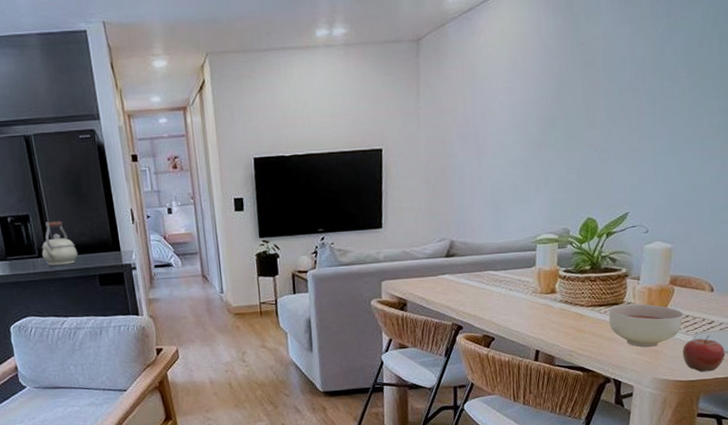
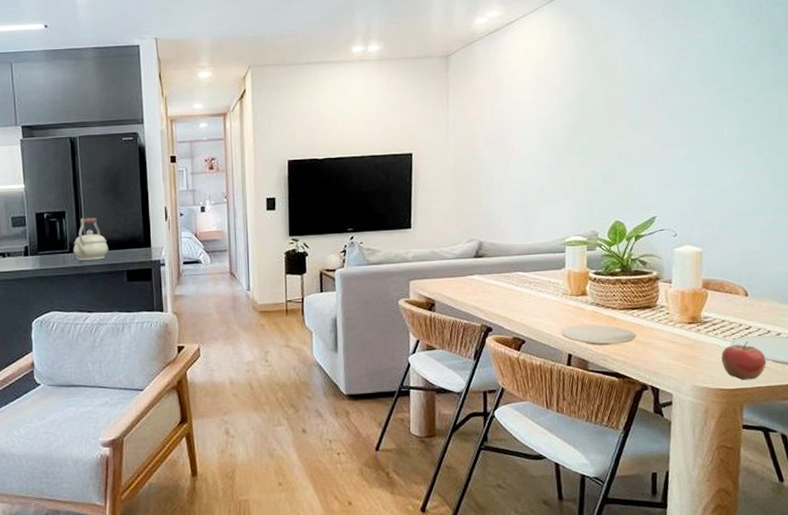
plate: none [528,321,602,342] -> present [560,324,636,346]
bowl: present [608,303,684,347] -> none [641,307,720,353]

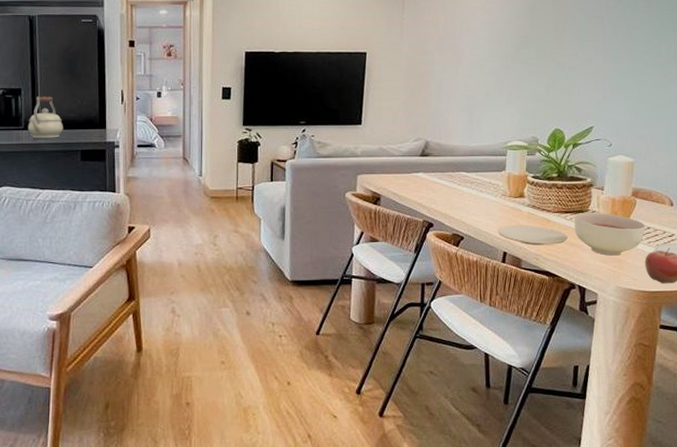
bowl: none [641,307,720,353] -> present [574,212,646,256]

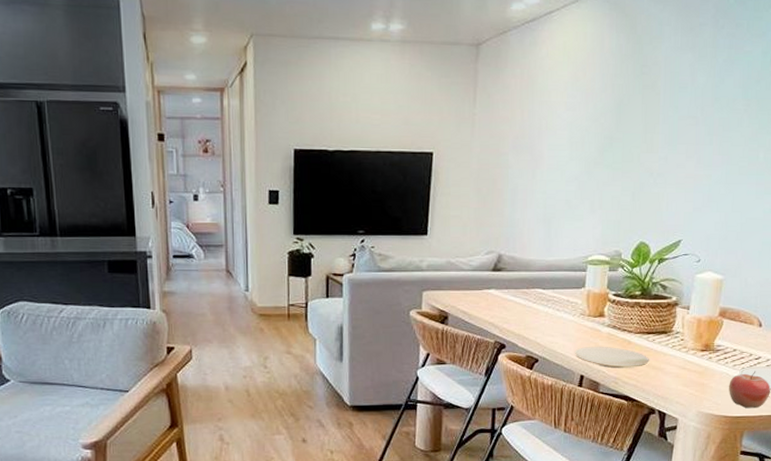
kettle: present [28,96,64,138] -> none [43,198,87,247]
bowl: present [574,212,646,256] -> none [656,333,732,379]

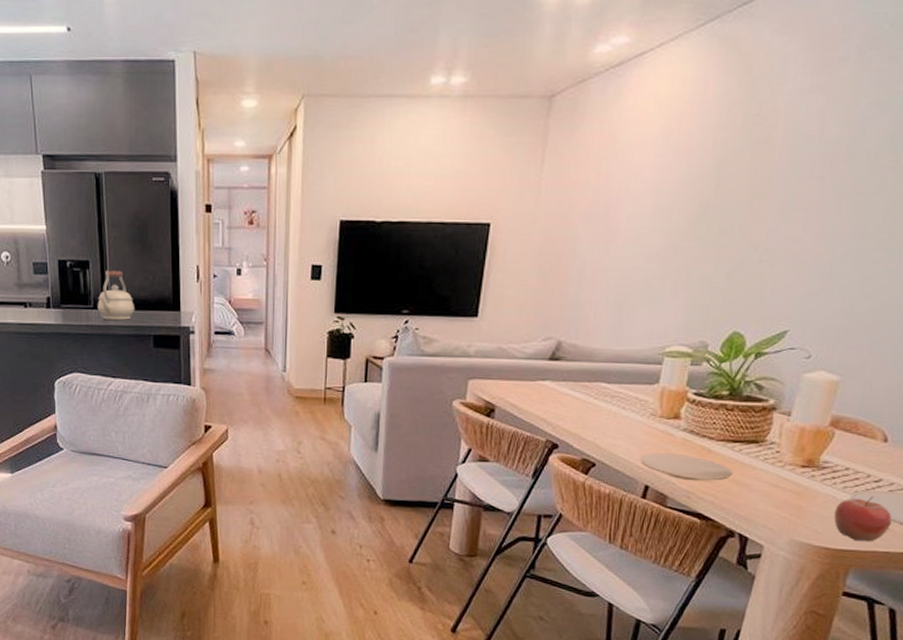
kettle: none [43,198,87,247] -> present [97,270,135,320]

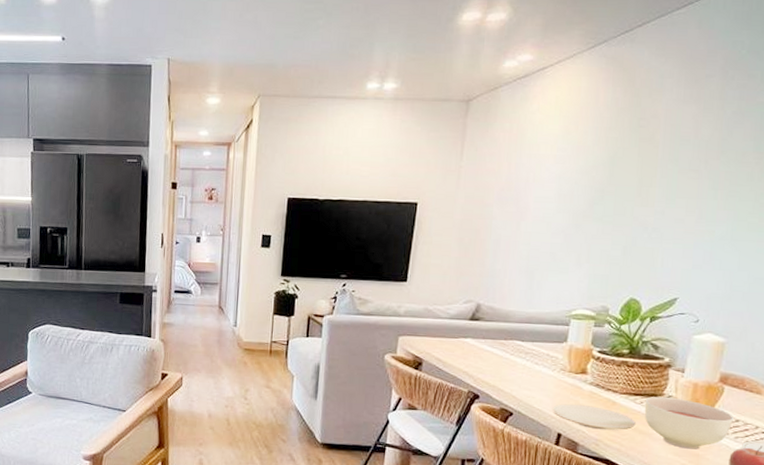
kettle: present [97,270,135,320] -> none [71,236,105,279]
bowl: none [742,443,843,501] -> present [644,396,734,450]

